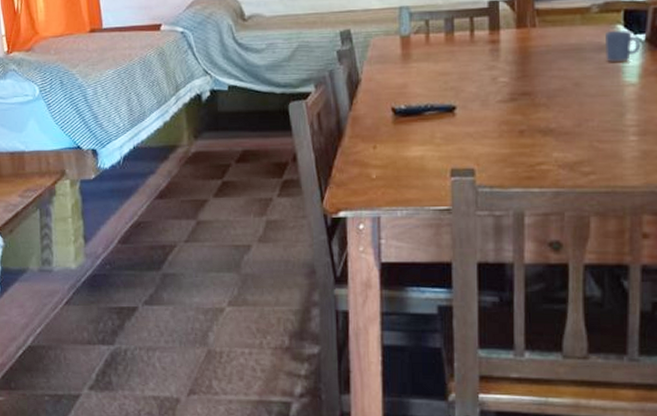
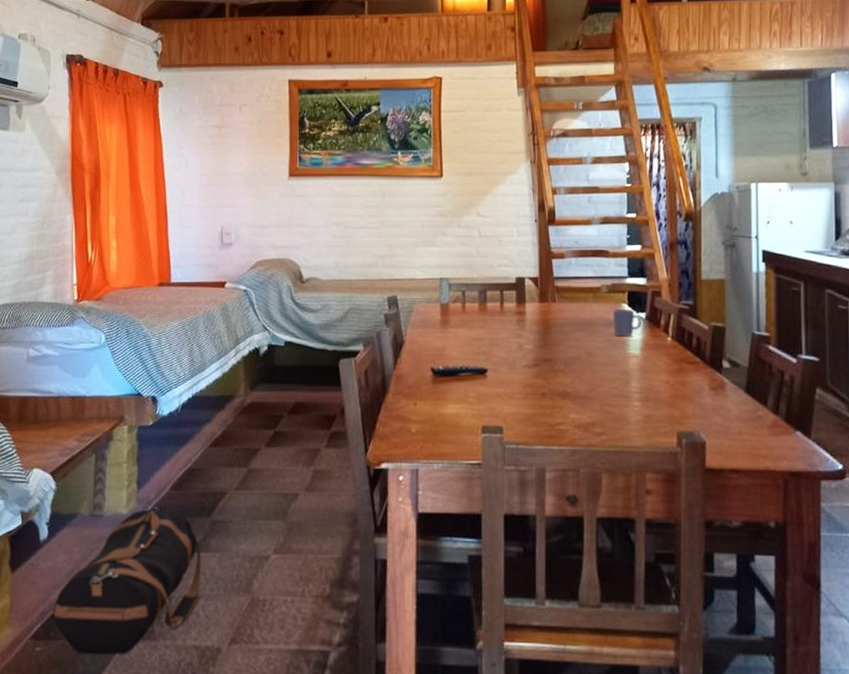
duffel bag: none [12,261,155,404] -> present [53,507,201,655]

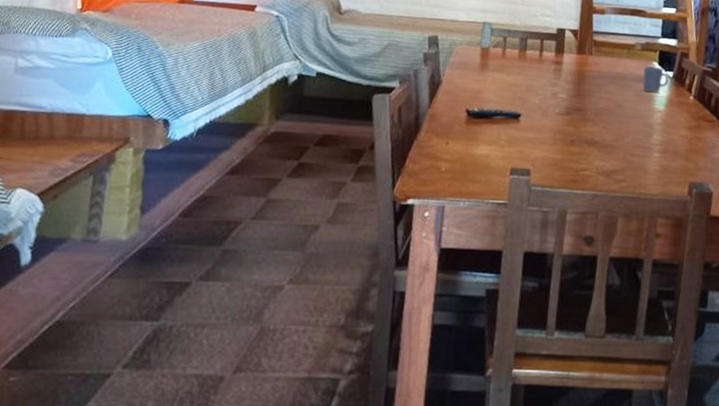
duffel bag: present [53,507,201,655] -> none [32,234,209,384]

